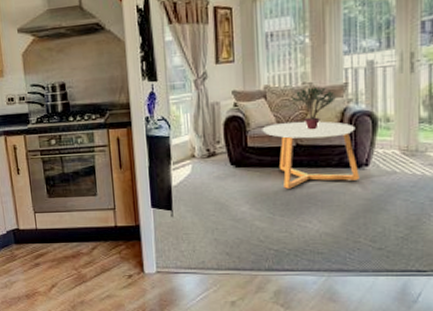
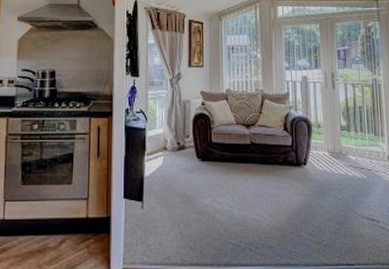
coffee table: present [262,121,360,189] -> none [224,122,300,183]
potted plant: present [291,87,337,130] -> none [247,93,282,131]

